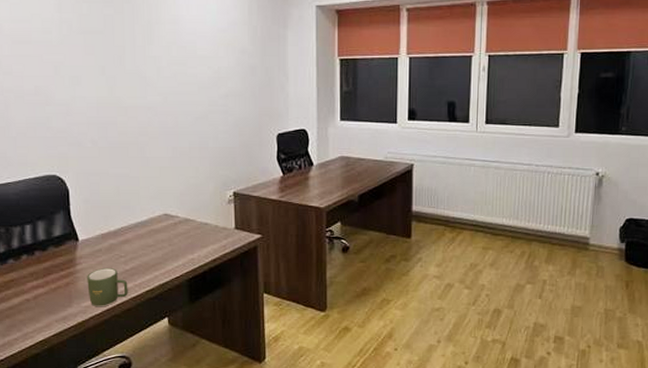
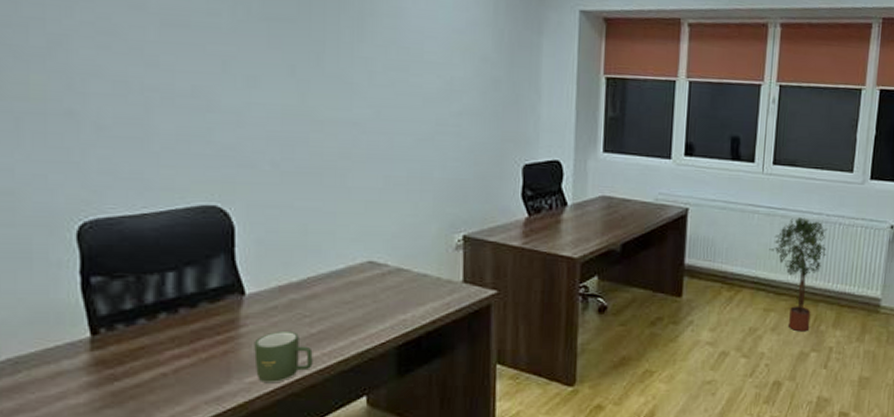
potted tree: none [485,168,538,267] -> present [769,217,828,332]

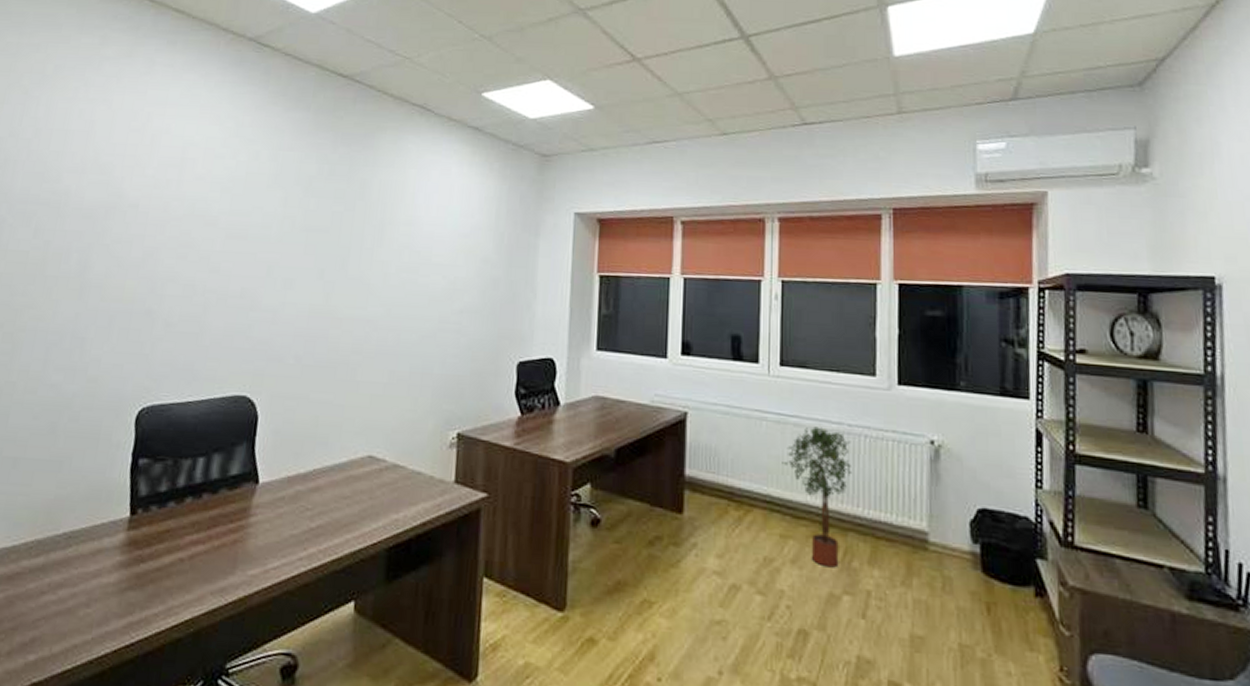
mug: present [254,332,313,384] -> none [258,523,310,579]

